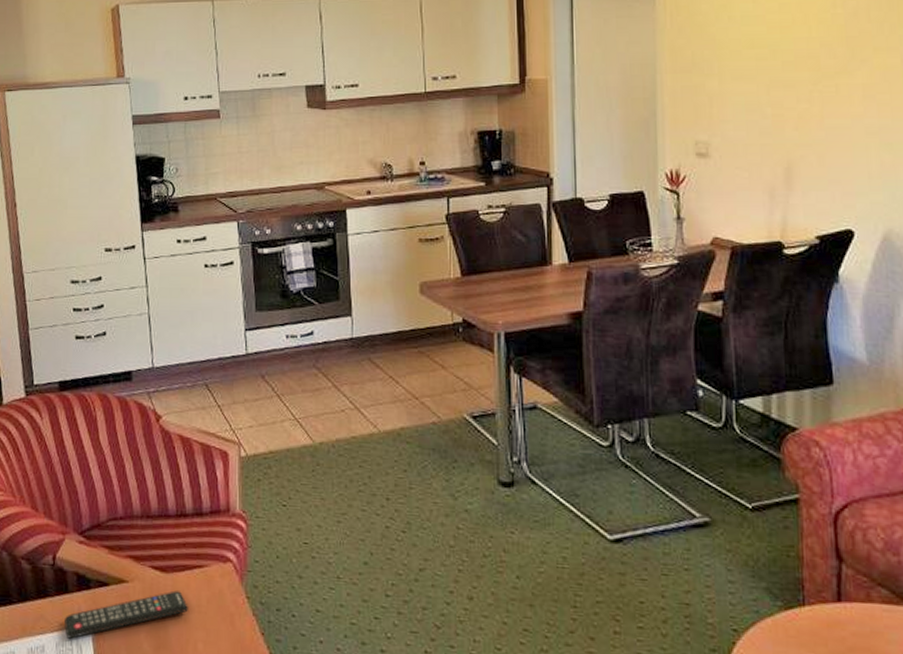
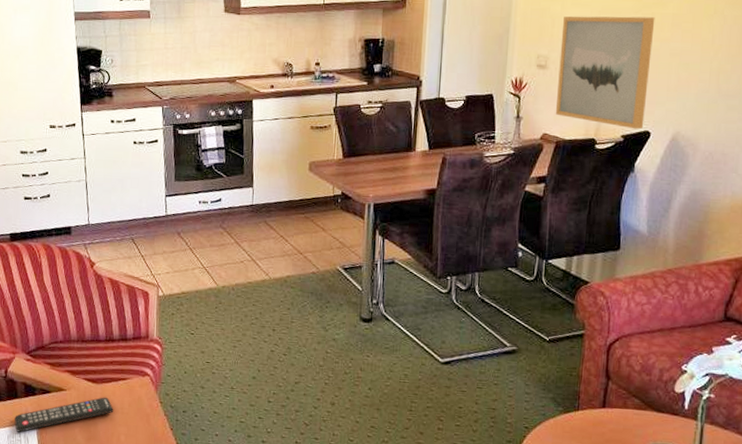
wall art: none [723,89,844,228] -> present [555,16,655,130]

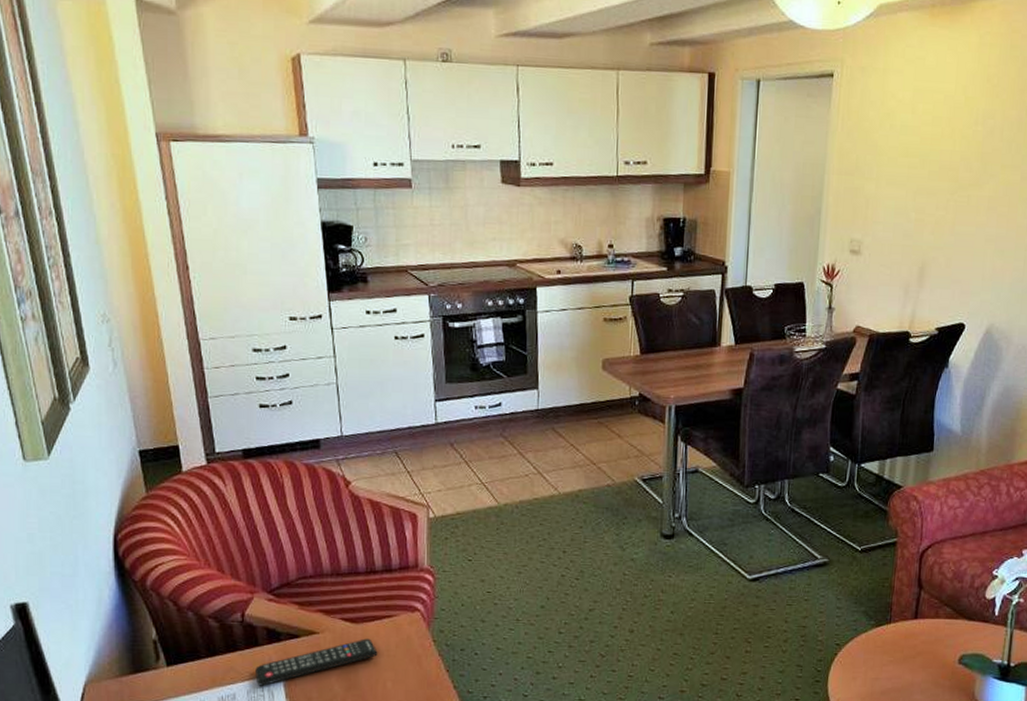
wall art: present [555,16,655,130] -> none [868,196,971,322]

